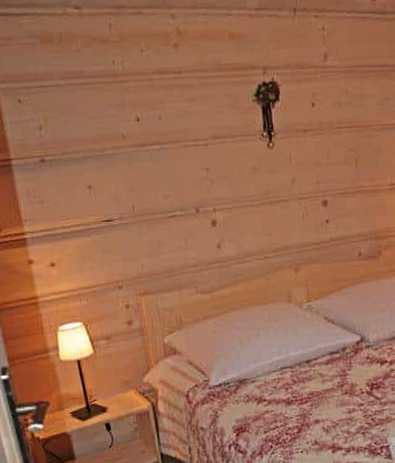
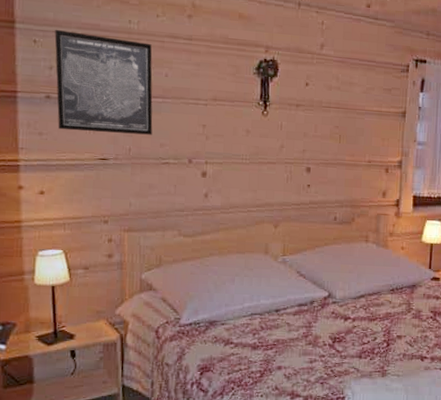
wall art: none [38,83,154,195] -> present [54,29,153,135]

